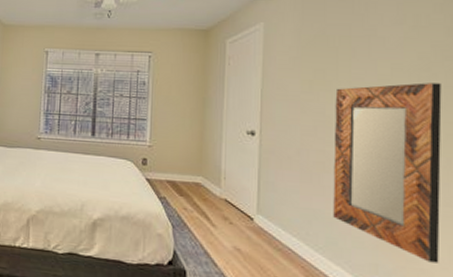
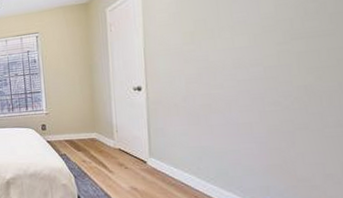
home mirror: present [333,83,442,263] -> none [217,11,332,179]

